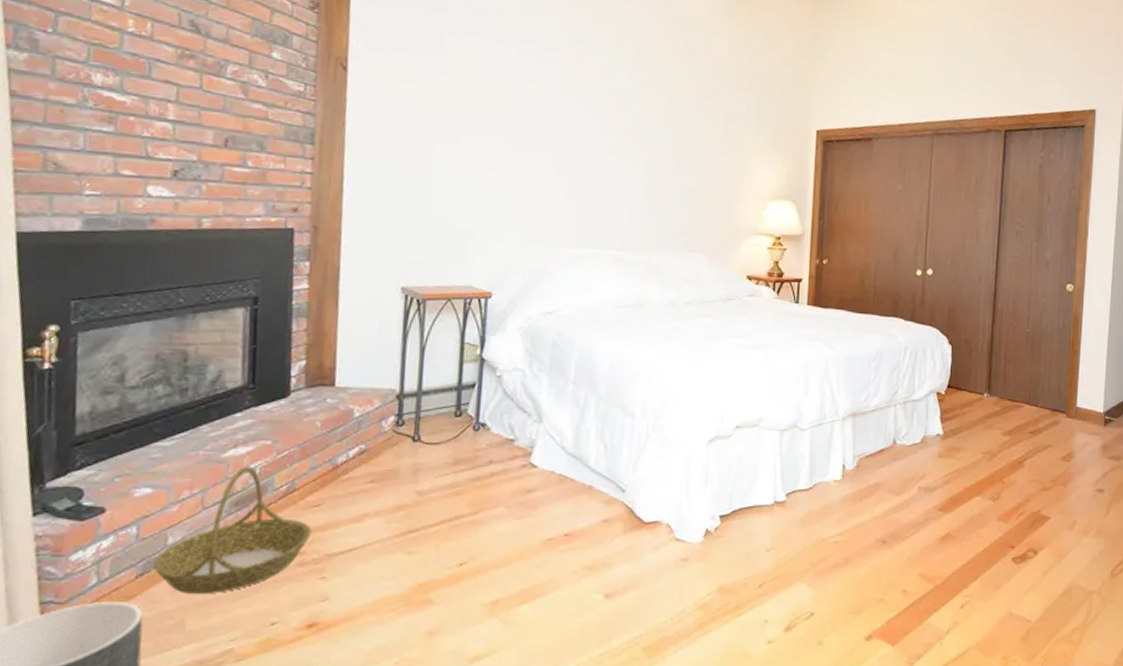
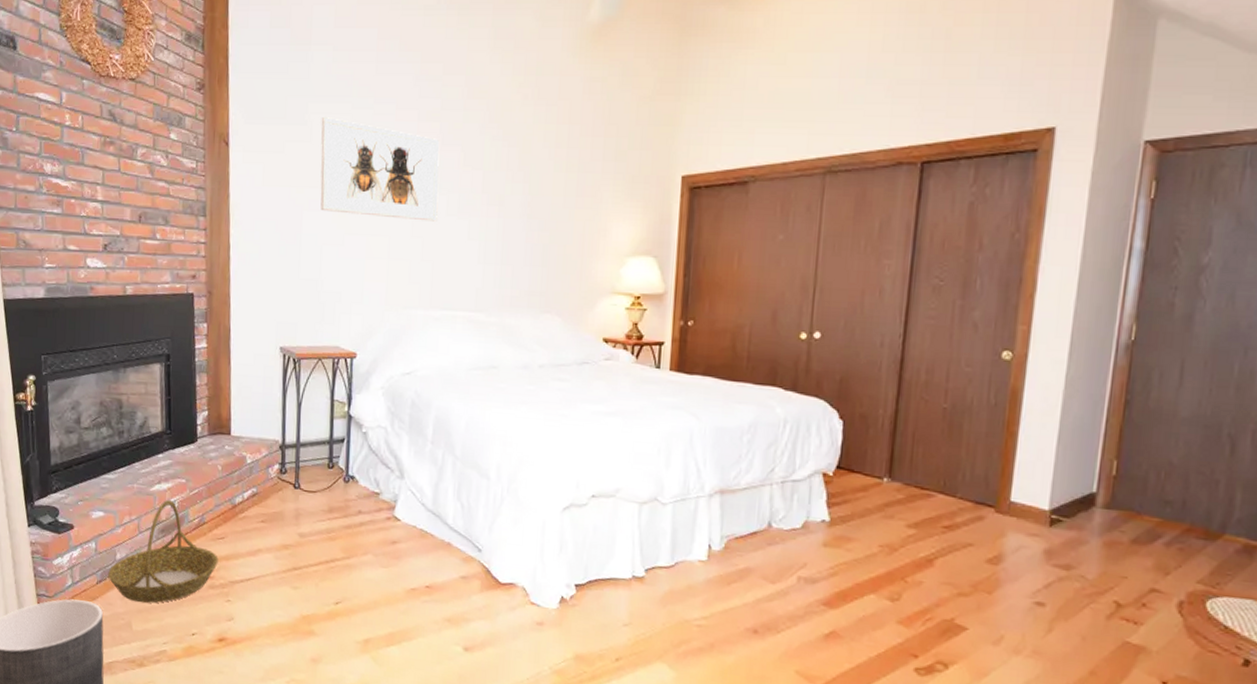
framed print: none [455,50,588,161] -> present [320,117,440,222]

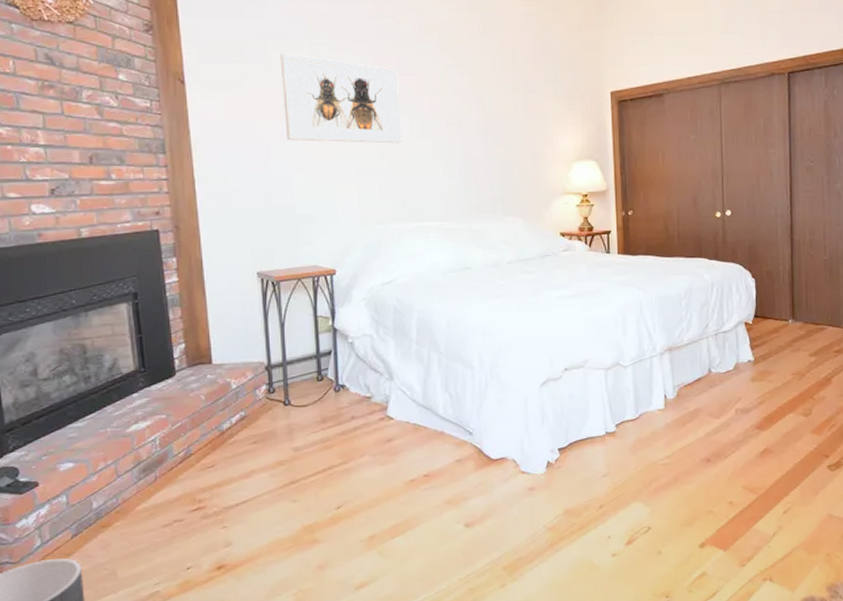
basket: present [108,499,219,603] -> none [84,437,210,548]

